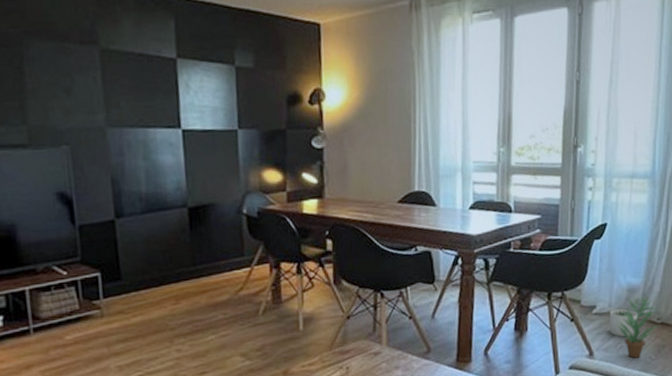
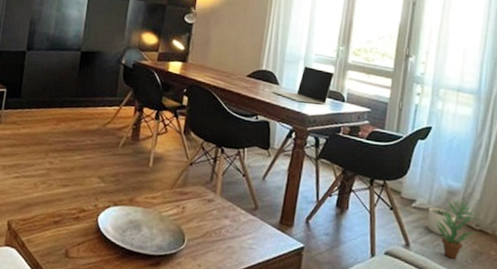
laptop: none [429,178,497,223] -> present [272,67,334,105]

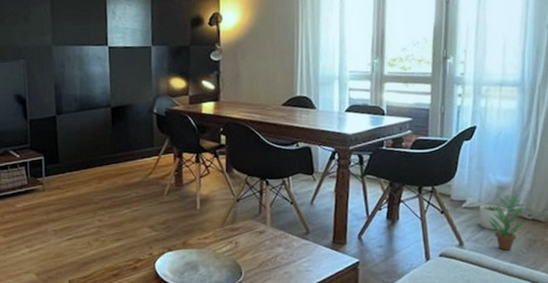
laptop: present [272,67,334,105] -> none [310,85,371,123]

